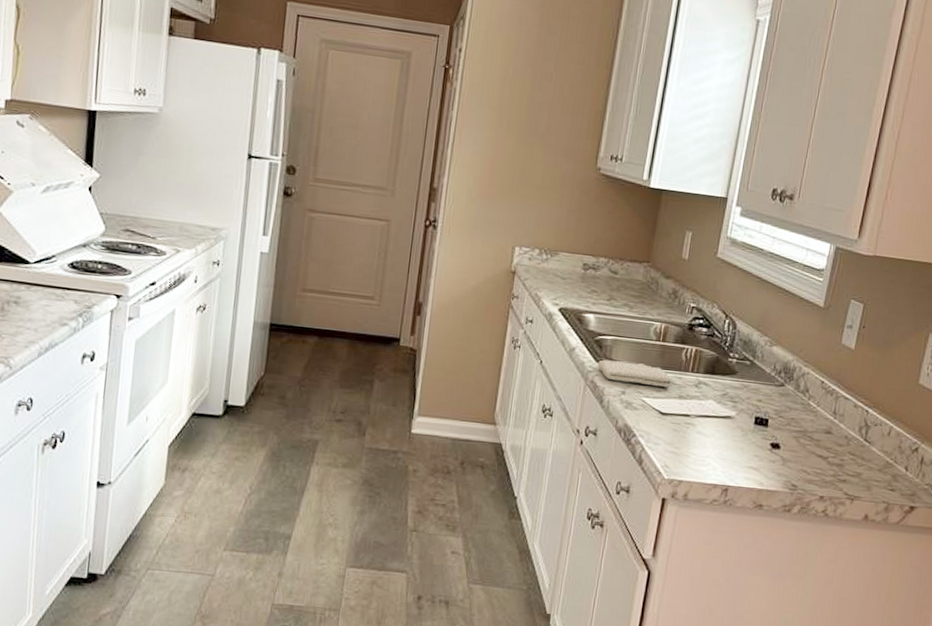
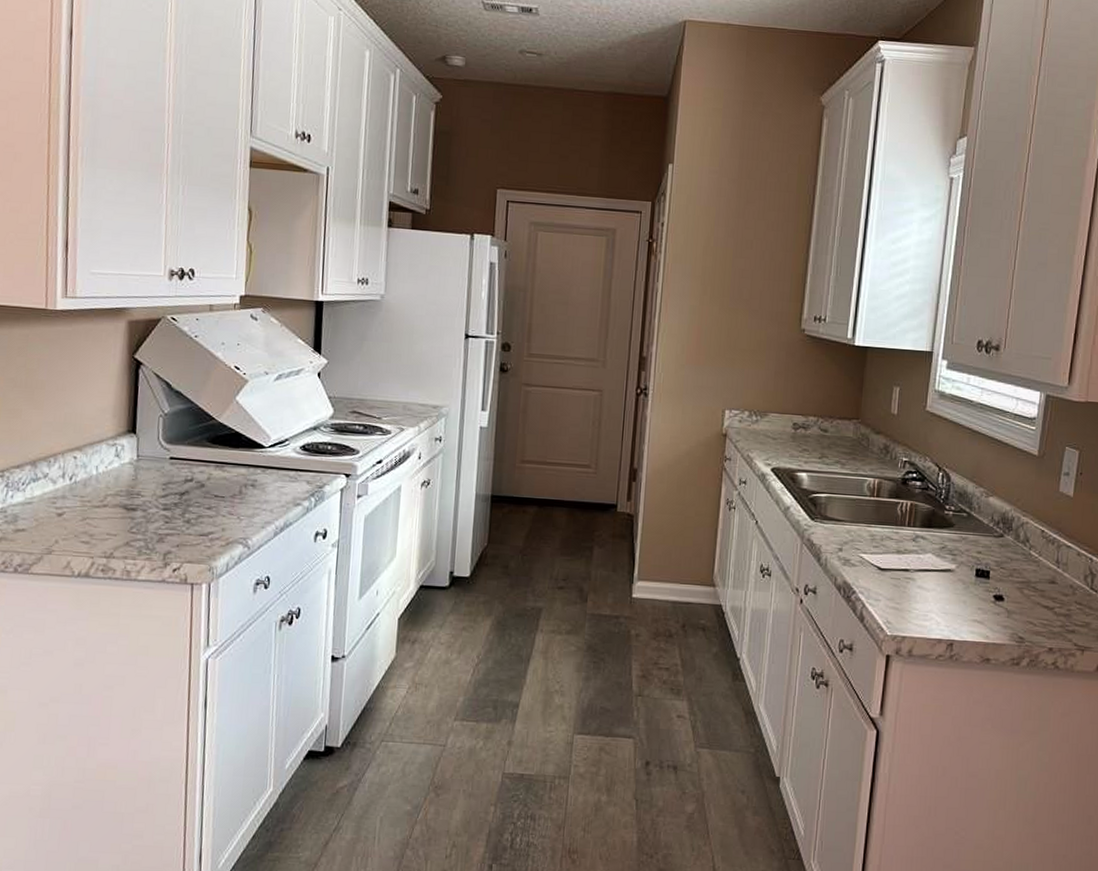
washcloth: present [598,359,673,388] -> none [813,517,890,543]

